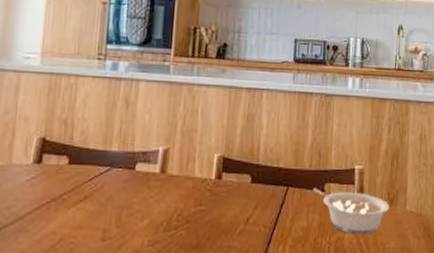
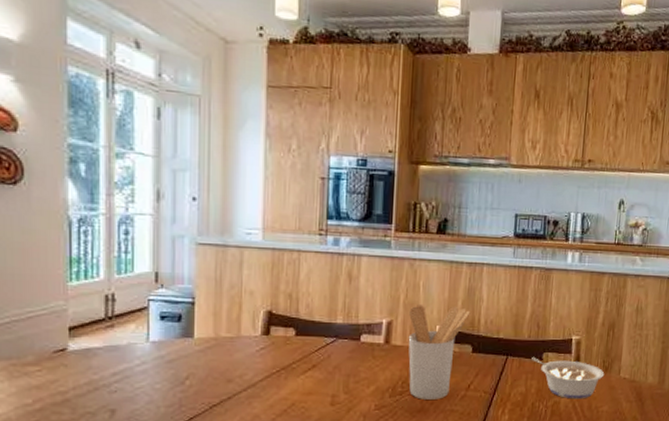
utensil holder: none [185,132,250,234] -> present [408,305,471,400]

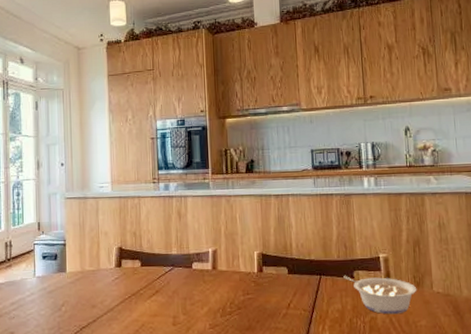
utensil holder: present [408,305,471,400] -> none [230,233,283,318]

